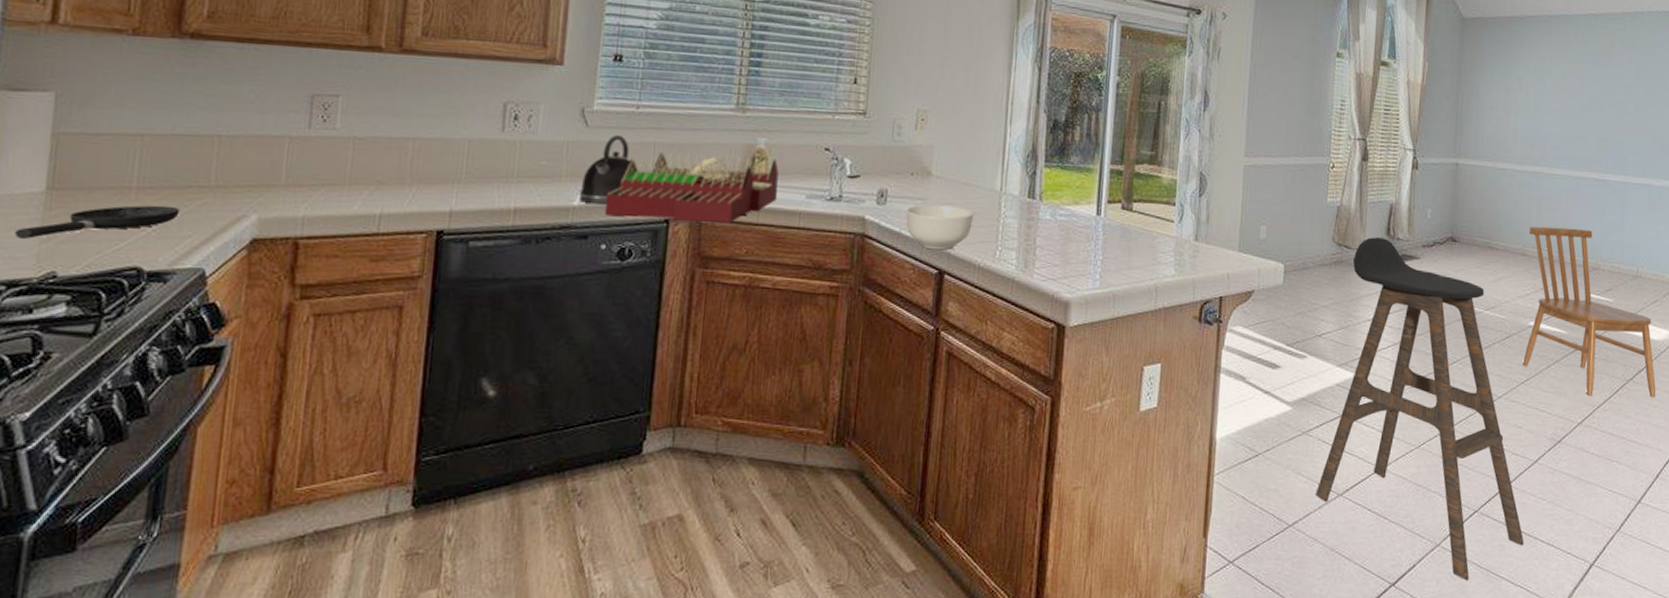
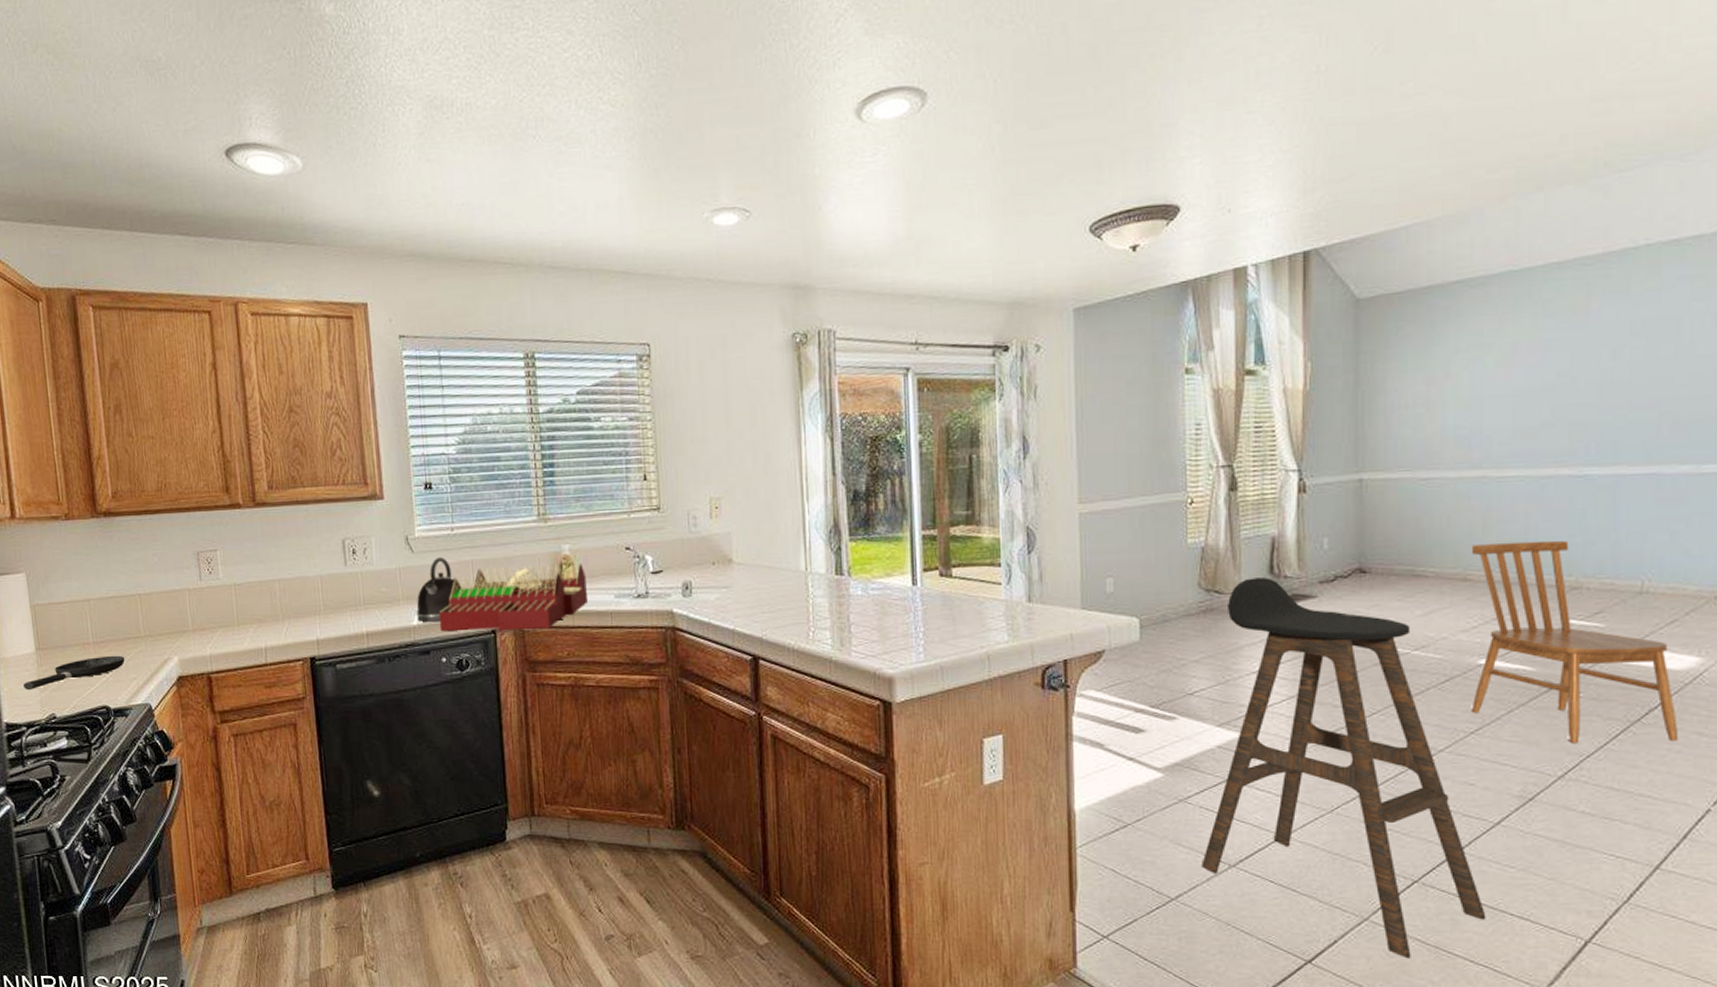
bowl: present [906,204,974,250] -> none [712,591,782,637]

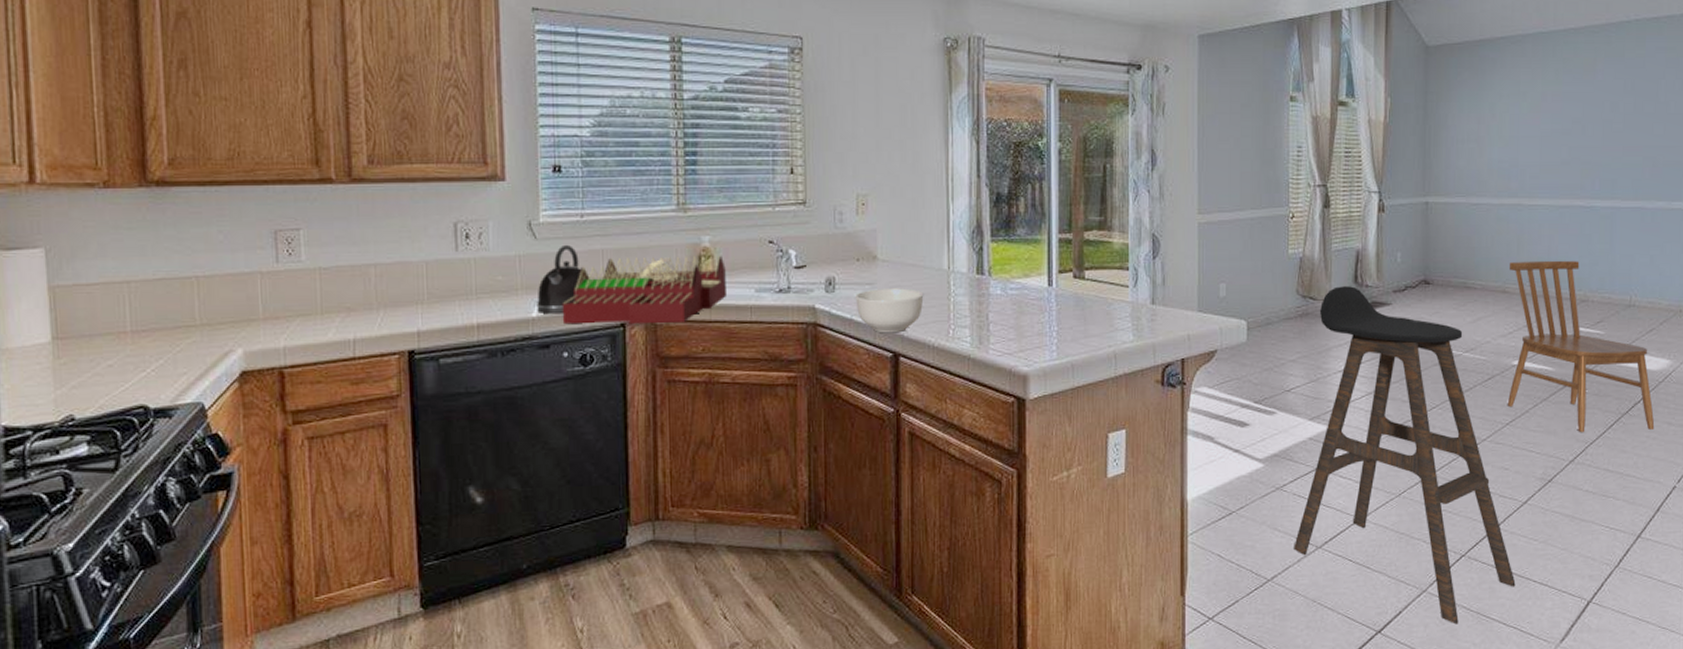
frying pan: present [23,655,125,691] -> none [31,346,173,388]
bowl: none [712,591,782,637] -> present [855,288,924,333]

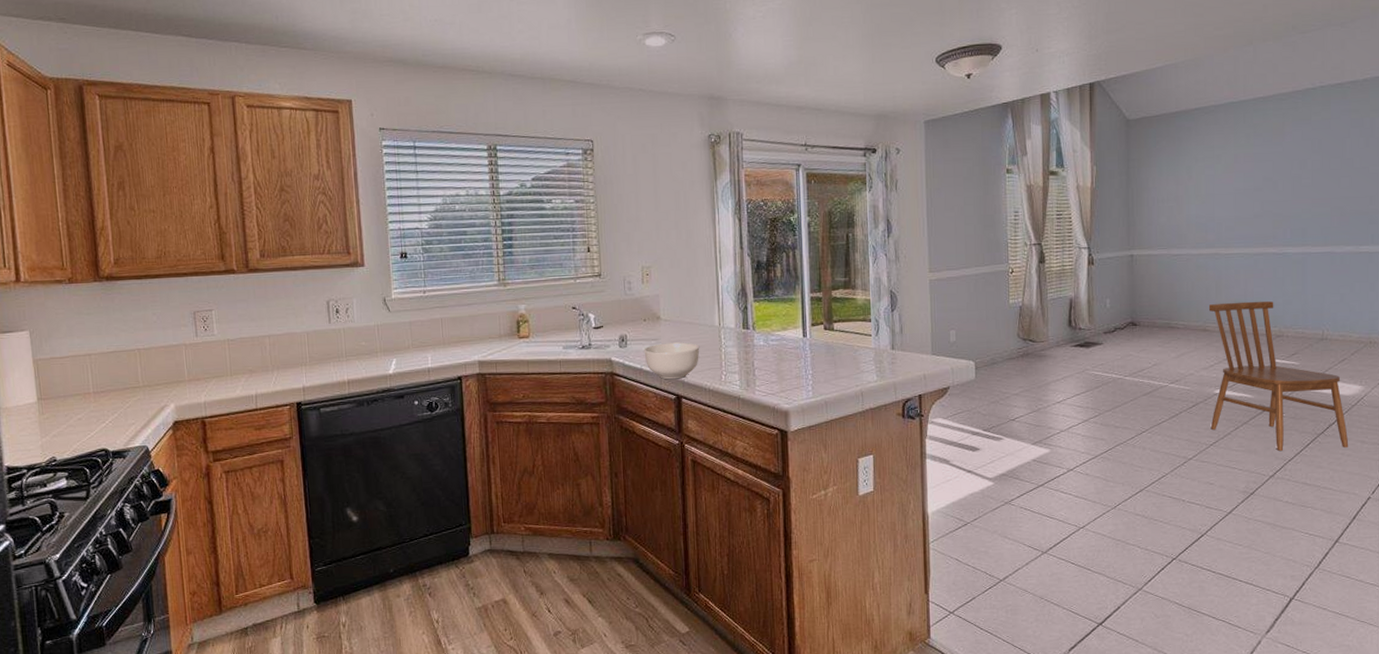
kettle: present [535,244,581,313] -> none [391,315,425,371]
architectural model: present [562,255,726,325] -> none [412,320,540,379]
bar stool: present [1294,286,1516,625] -> none [1022,329,1223,618]

